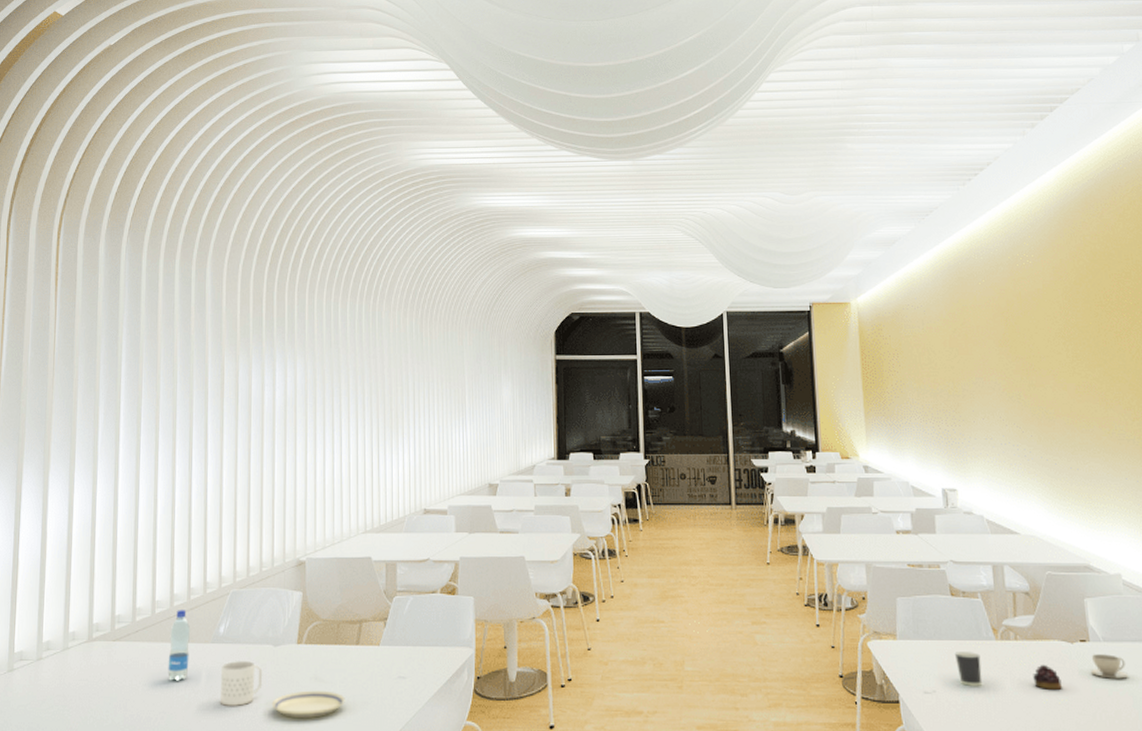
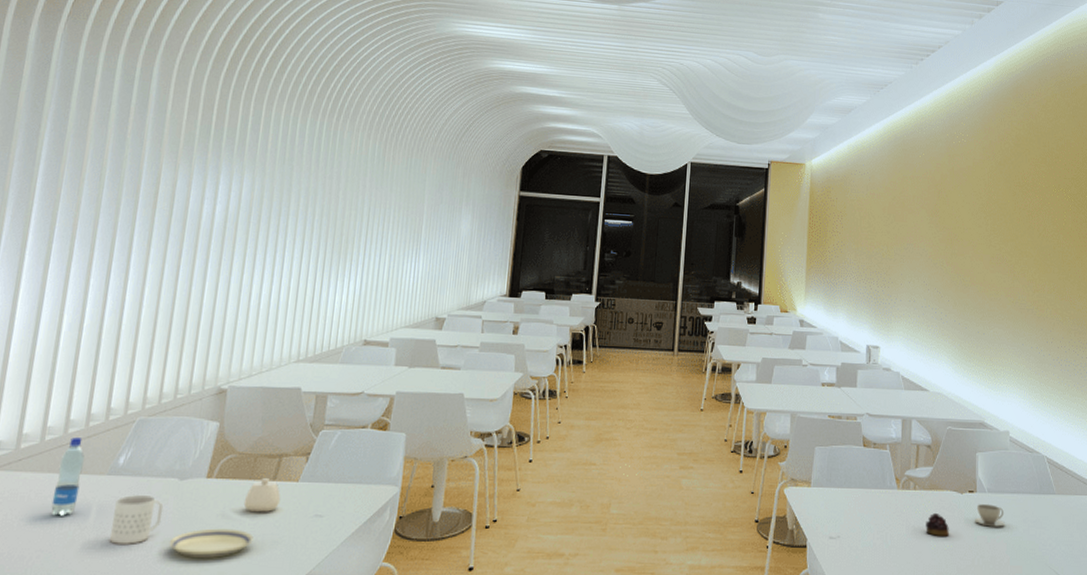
sugar bowl: none [333,643,366,676] -> present [243,478,281,513]
mug: present [954,652,983,686] -> none [860,499,883,532]

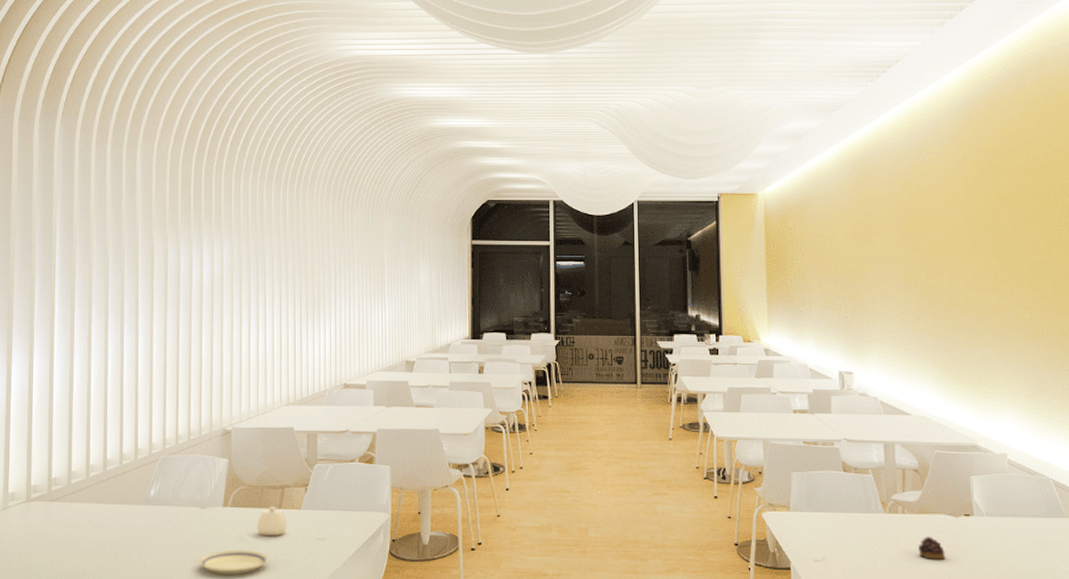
bottle: present [51,437,85,516] -> none [101,474,122,539]
mug: present [109,495,164,546] -> none [150,522,191,564]
teacup: present [975,504,1005,527] -> none [973,528,1008,551]

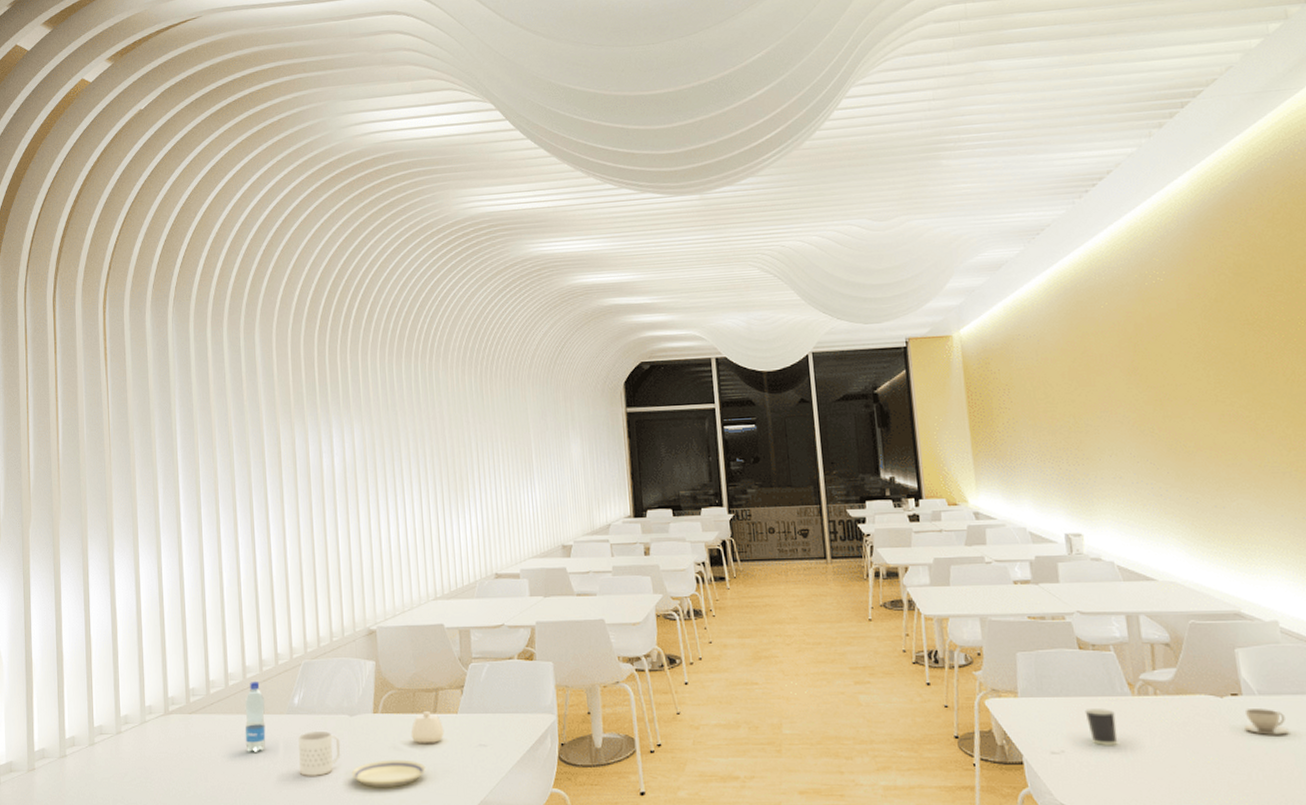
bottle: none [101,474,122,539] -> present [244,682,266,752]
mug: none [150,522,191,564] -> present [298,731,341,777]
mug: none [844,523,870,555] -> present [1084,709,1118,745]
pastry: present [918,536,945,561] -> none [1176,720,1211,749]
teacup: none [973,528,1008,551] -> present [1244,709,1289,735]

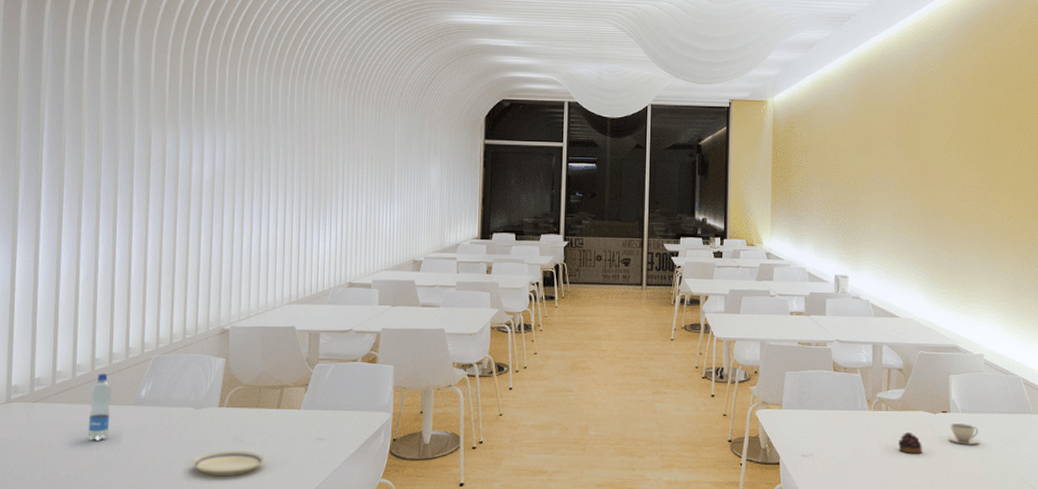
mug: present [298,731,341,777] -> none [140,422,184,465]
sugar bowl: present [410,712,445,744] -> none [253,407,286,437]
mug: present [1084,709,1118,745] -> none [832,420,854,450]
pastry: none [1176,720,1211,749] -> present [898,431,922,455]

